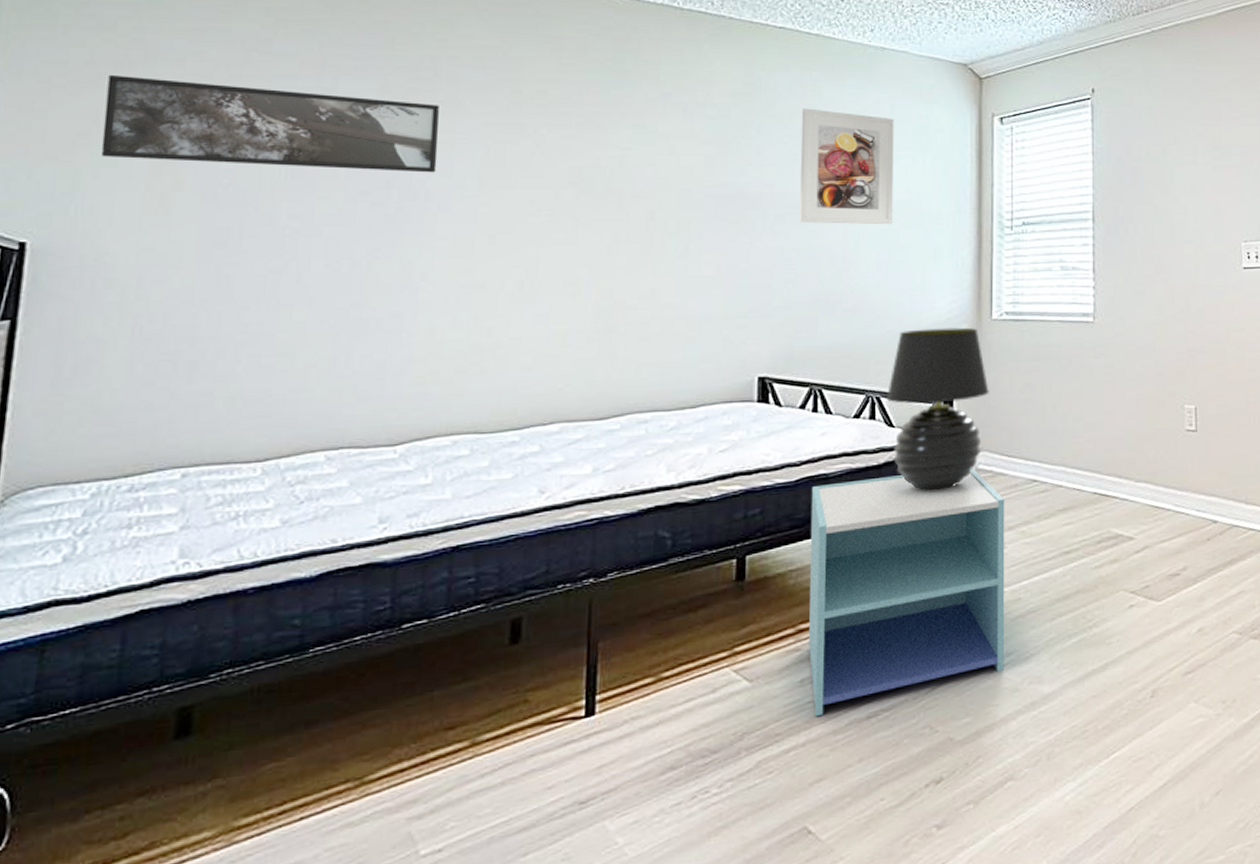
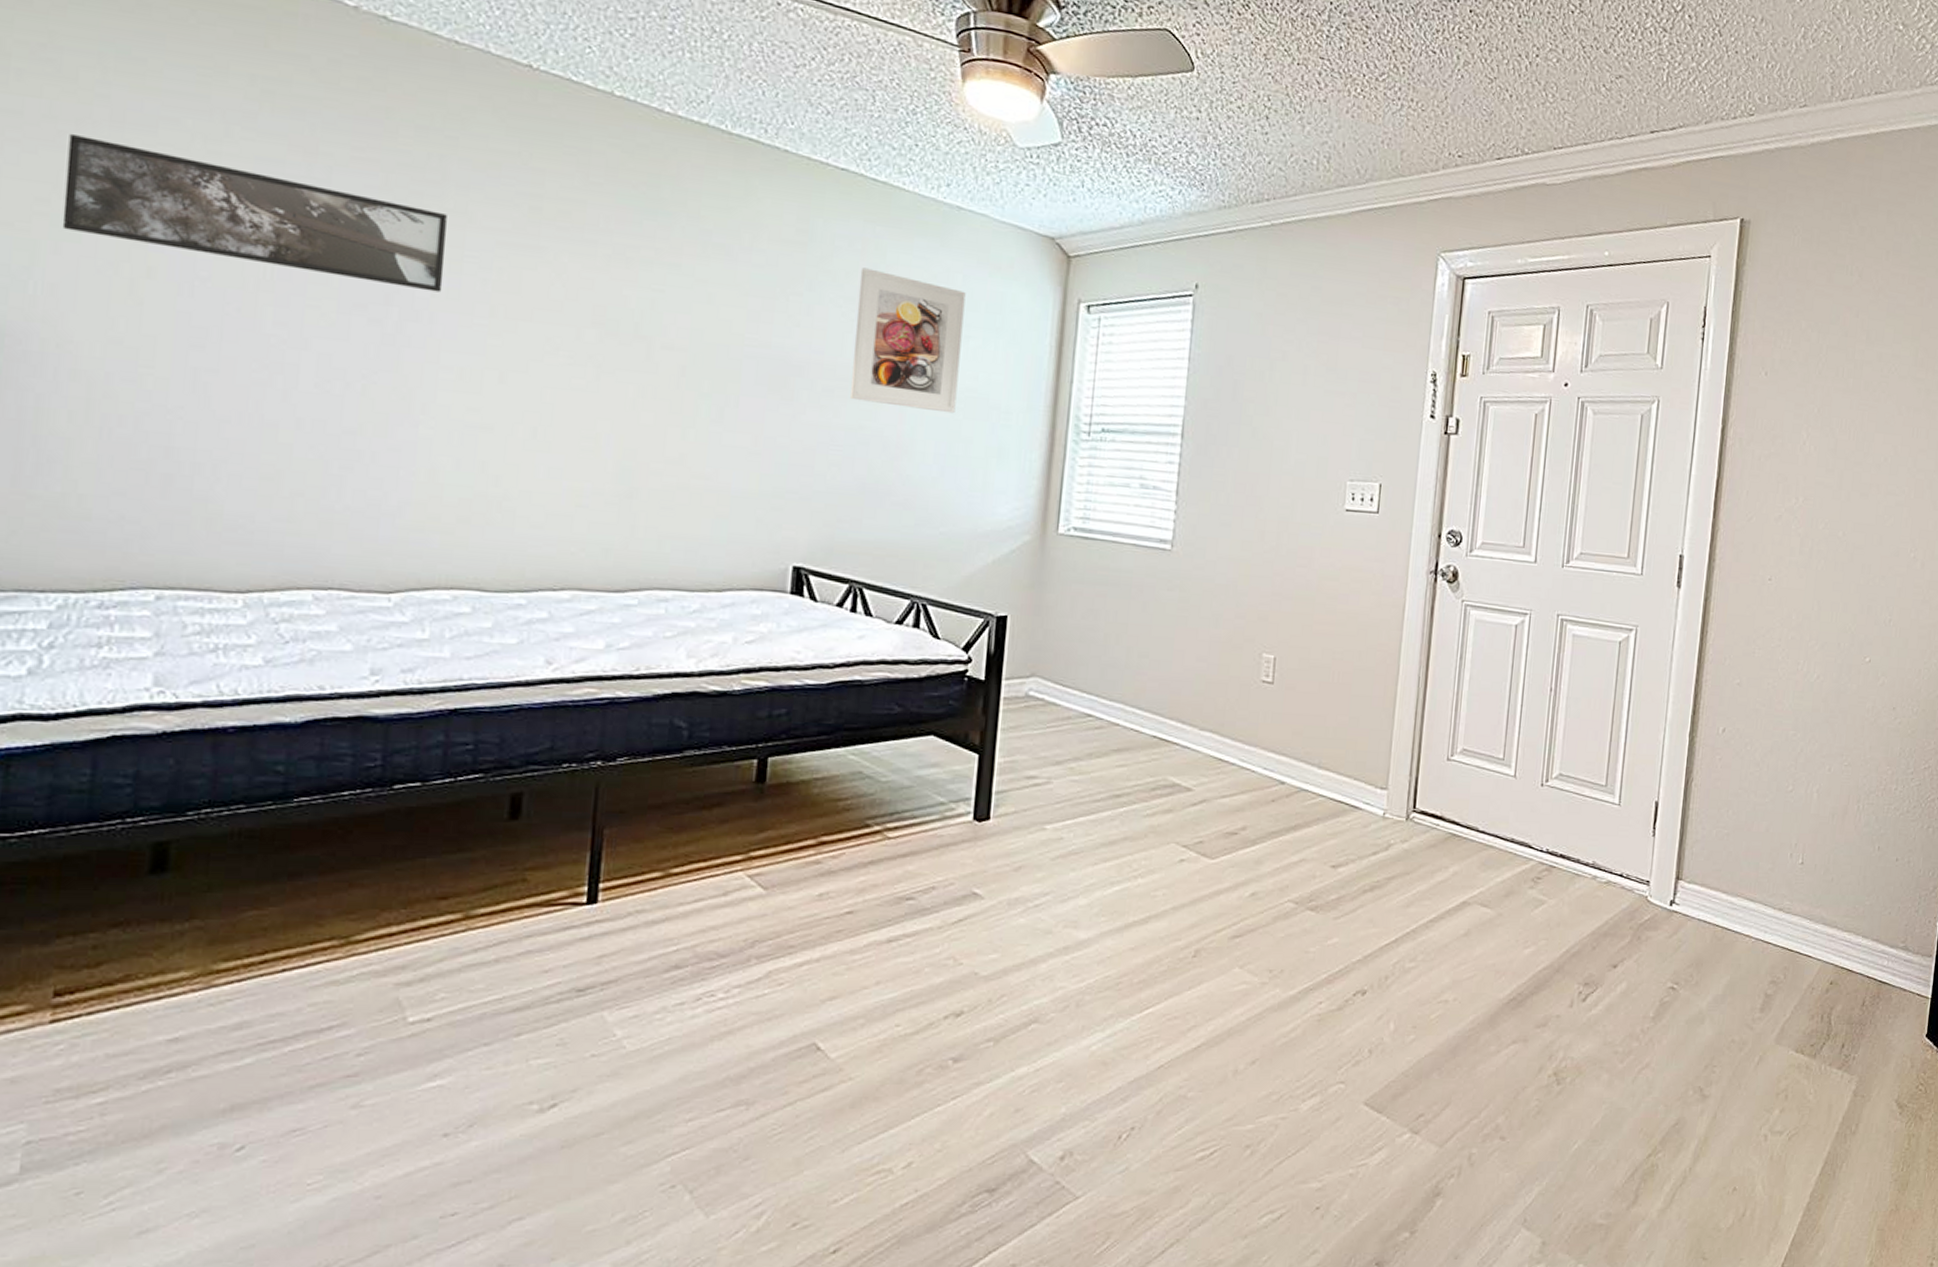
nightstand: present [809,468,1005,717] -> none [829,691,1055,934]
table lamp: present [886,327,989,490] -> none [932,534,1048,713]

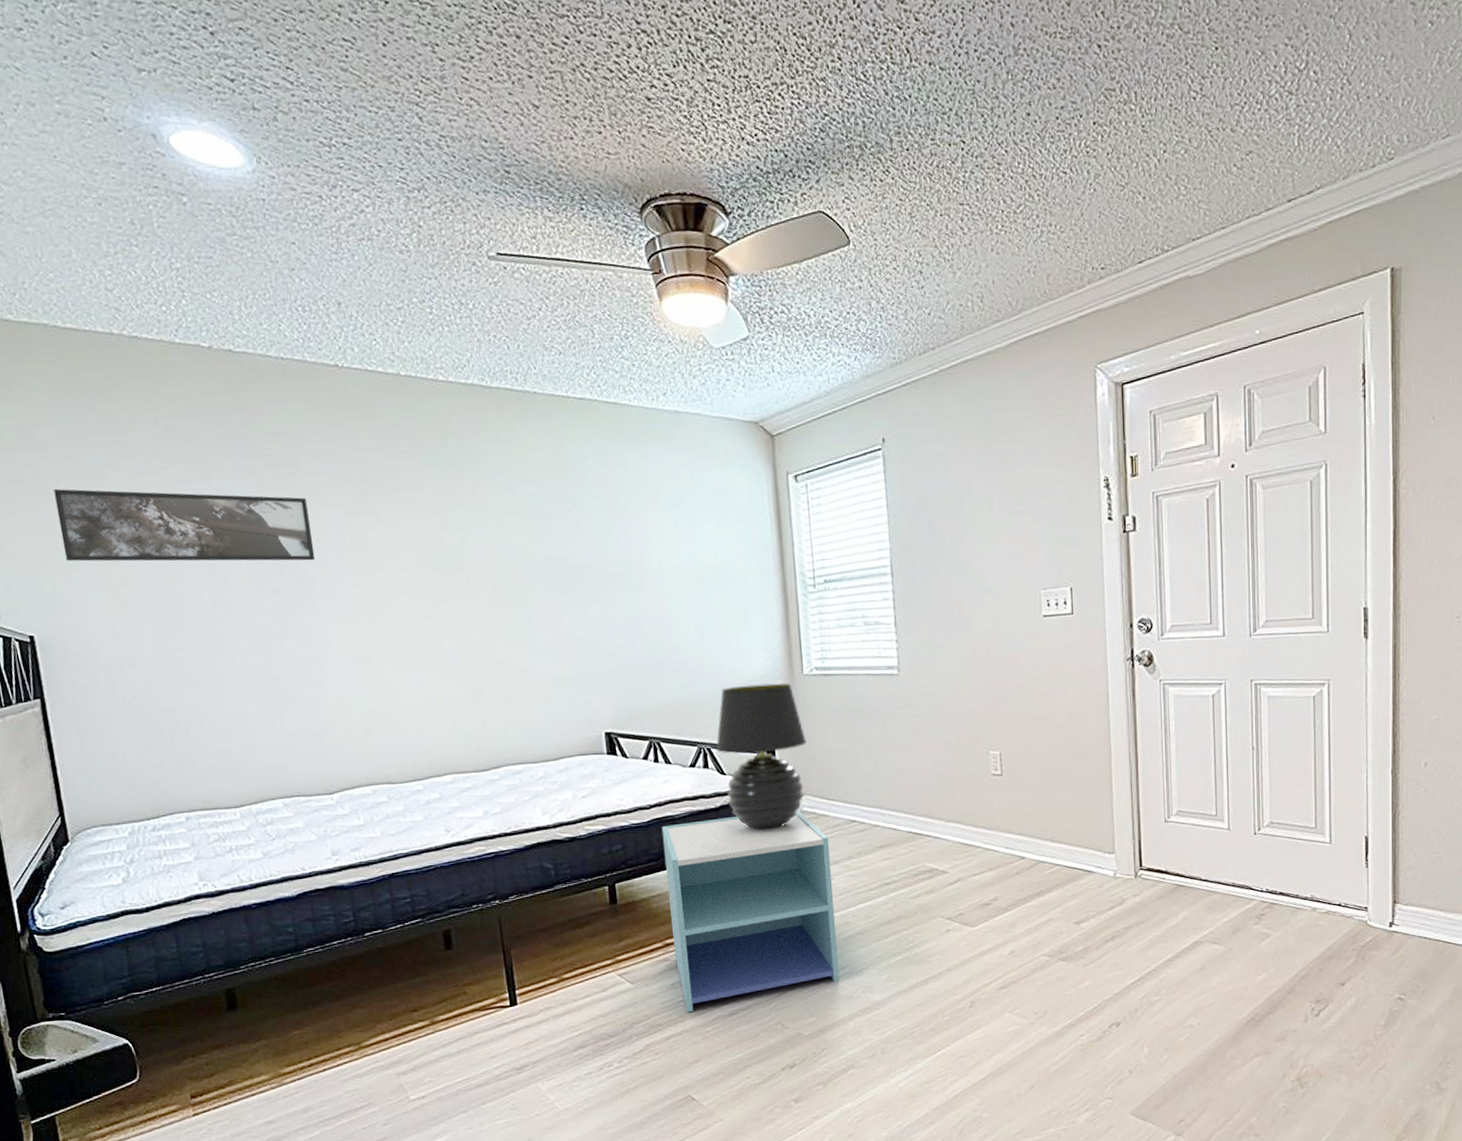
nightstand: none [829,691,1055,934] -> present [661,810,840,1013]
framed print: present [851,267,966,414] -> none [610,478,704,591]
table lamp: none [932,534,1048,713] -> present [715,683,807,830]

